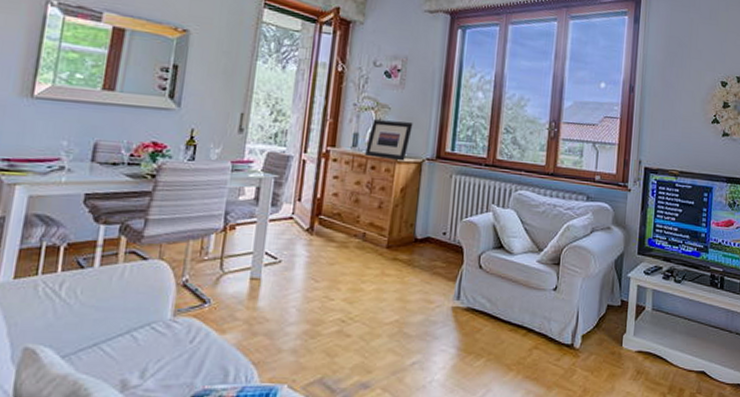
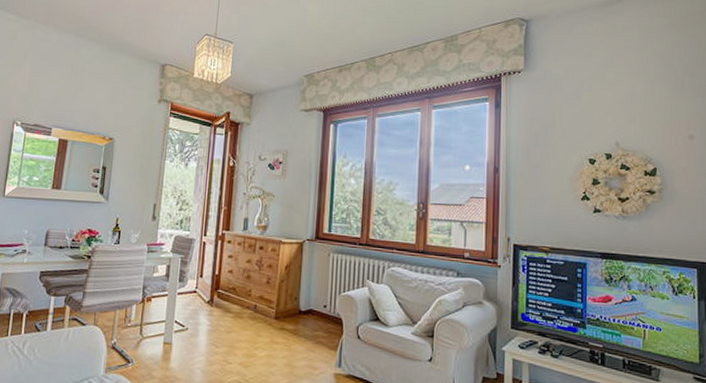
picture frame: present [365,119,413,161] -> none [254,206,294,242]

